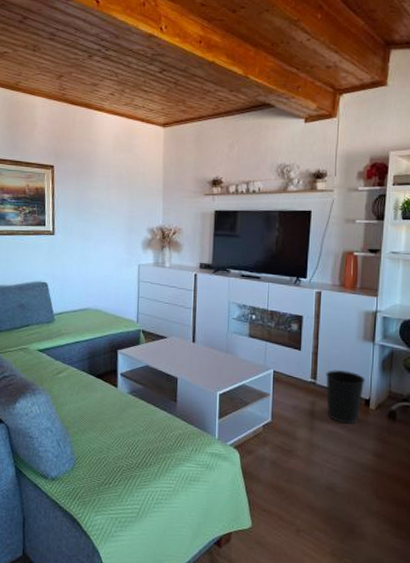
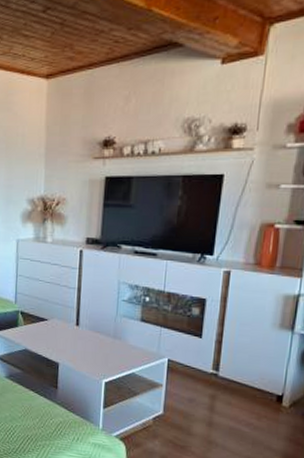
wastebasket: present [326,370,366,424] -> none [229,361,279,422]

